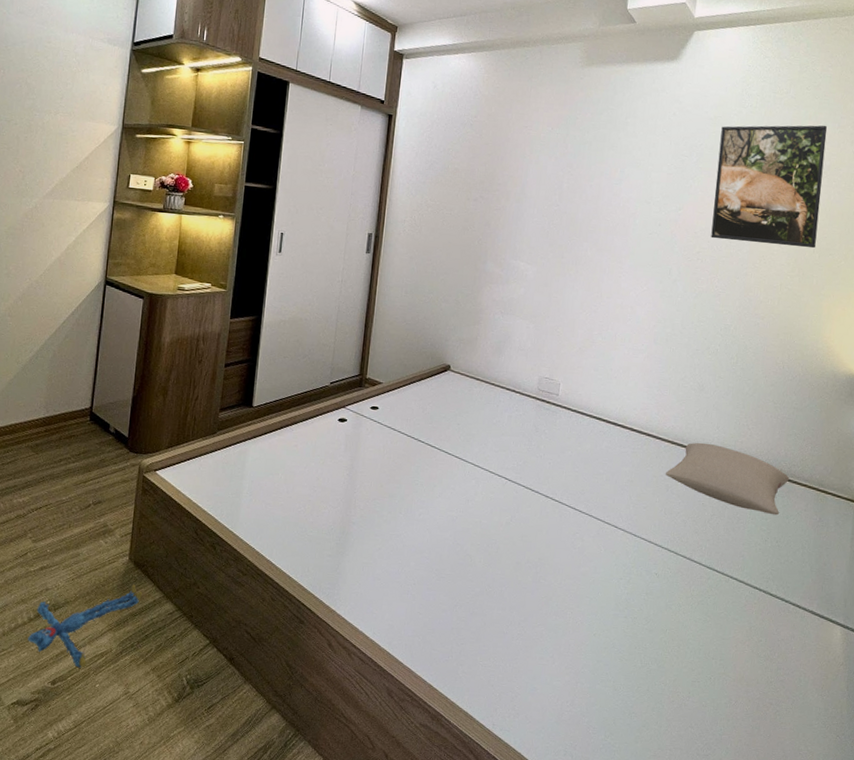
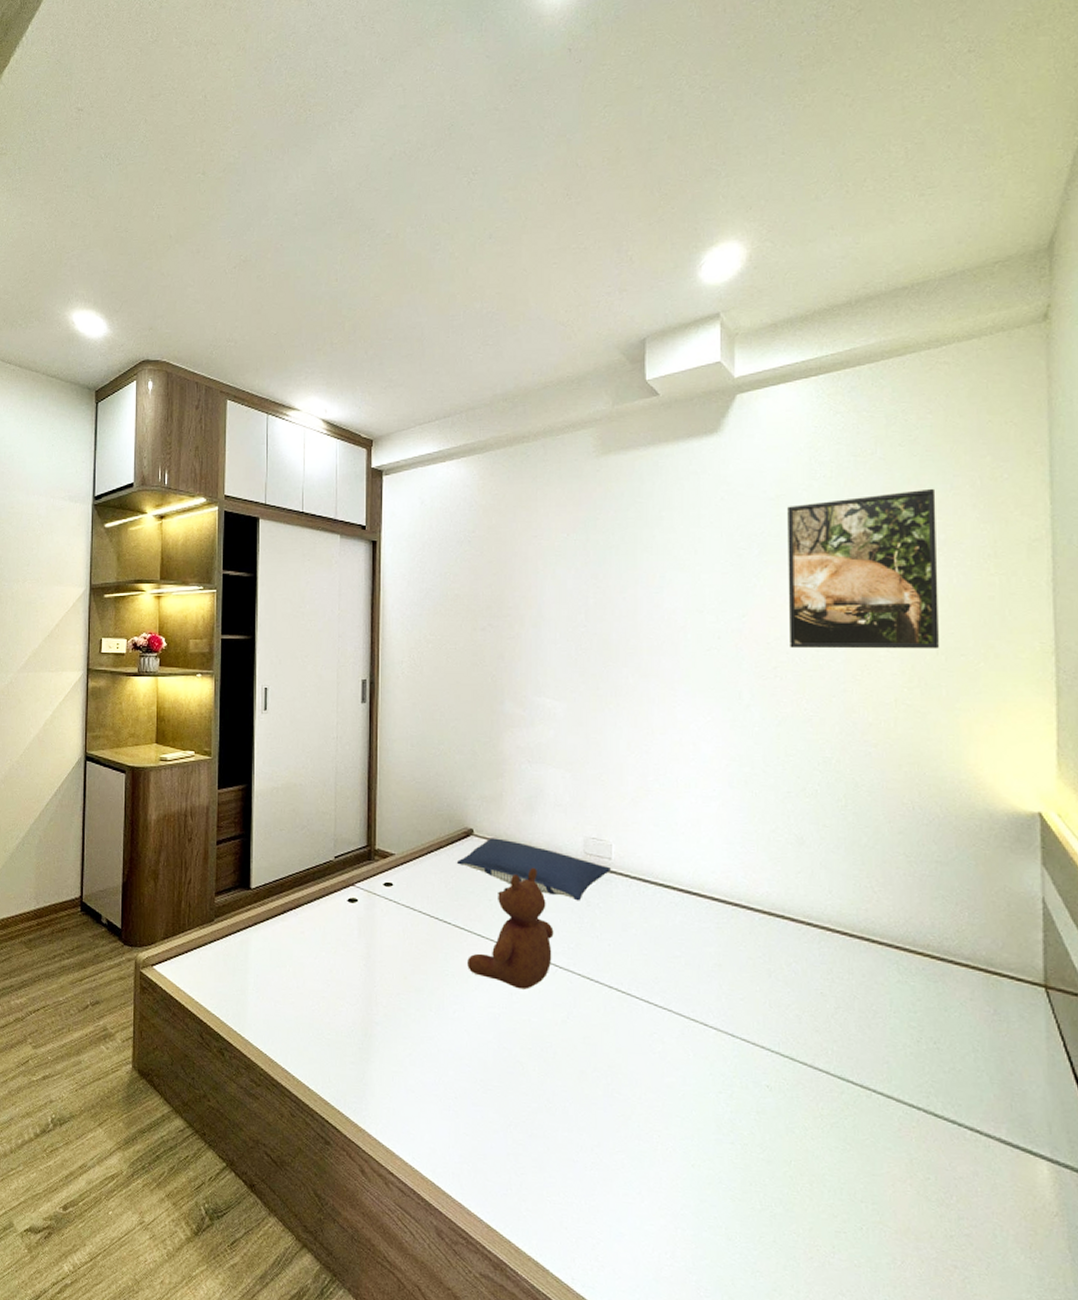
plush toy: present [28,584,143,668] -> none [36,1096,151,1192]
pillow: none [433,373,558,428] -> present [456,838,612,901]
teddy bear: none [434,399,507,497] -> present [467,867,554,989]
pillow: present [666,442,790,515] -> none [765,912,942,1007]

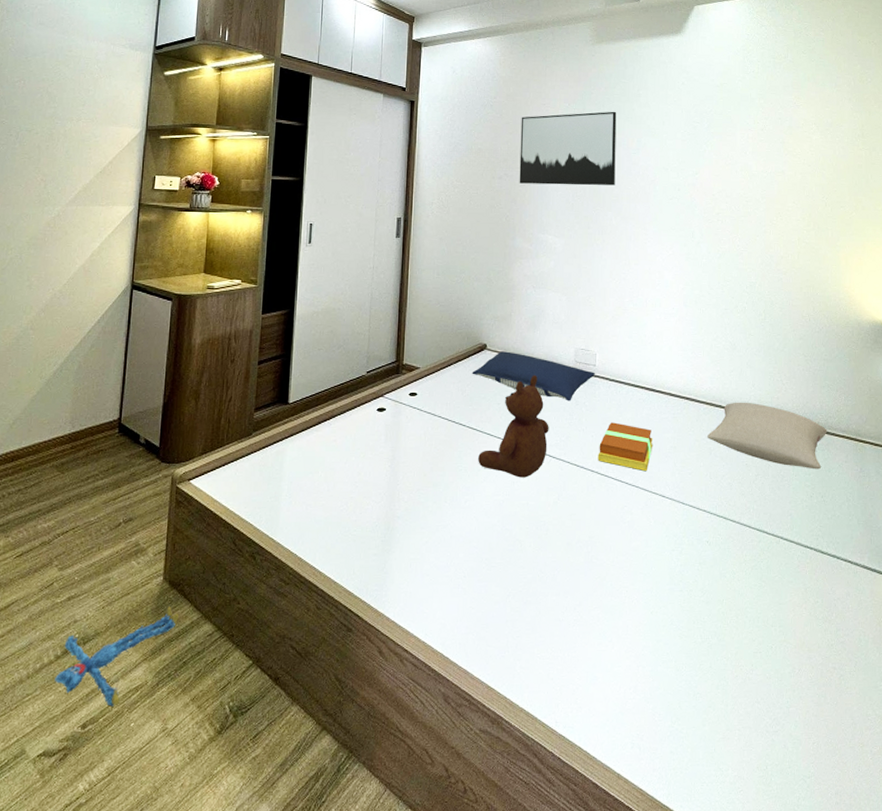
plush toy: none [36,1096,151,1192] -> present [55,607,180,707]
wall art: none [507,540,631,636] -> present [519,111,617,186]
book: none [617,929,691,993] -> present [598,422,653,472]
pillow: none [765,912,942,1007] -> present [707,402,827,470]
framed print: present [787,488,940,649] -> none [727,85,828,202]

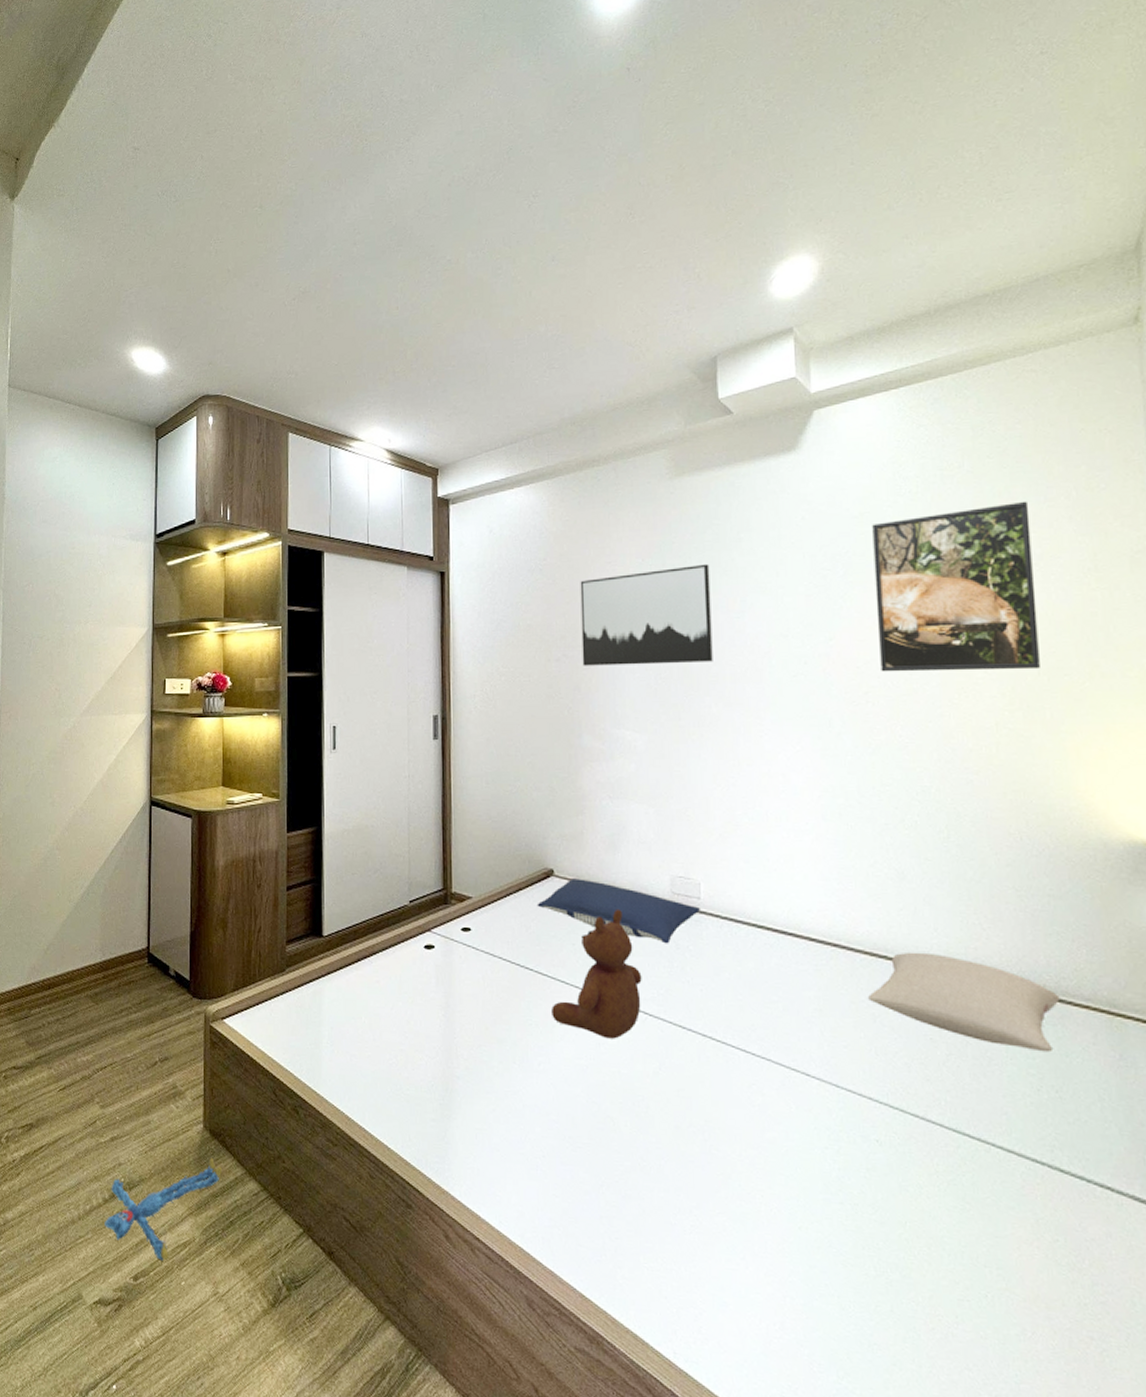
book: present [598,422,653,472] -> none [710,973,789,1041]
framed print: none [727,85,828,202] -> present [872,501,1042,672]

